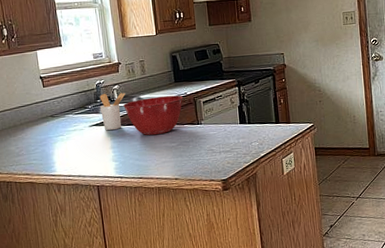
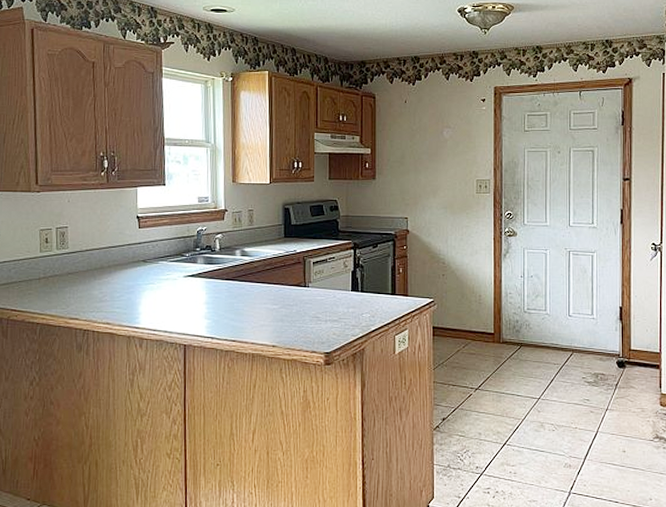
utensil holder: present [99,92,126,131] -> none [199,241,228,284]
mixing bowl: present [123,95,183,136] -> none [224,252,291,294]

